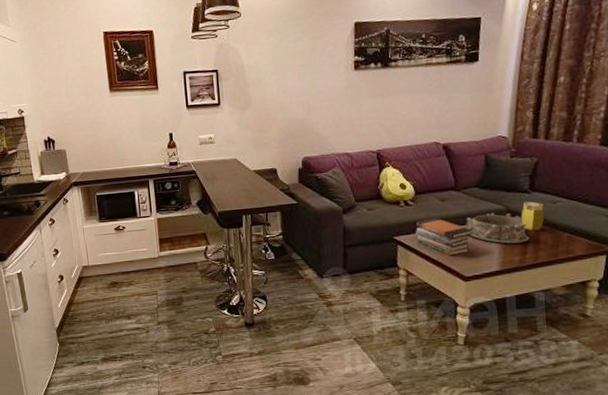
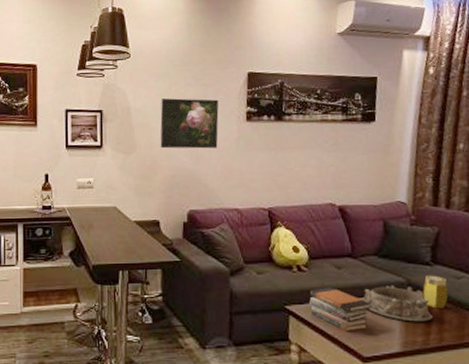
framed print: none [272,51,328,102] -> present [160,98,219,149]

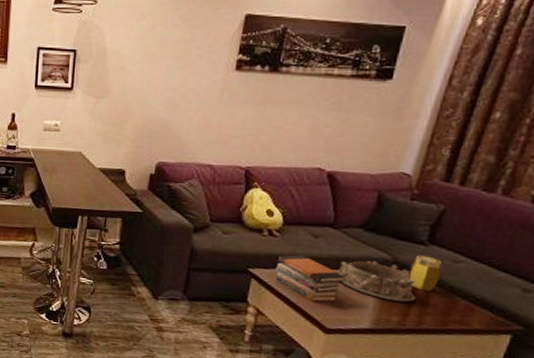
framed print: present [160,98,219,149] -> none [135,40,207,99]

